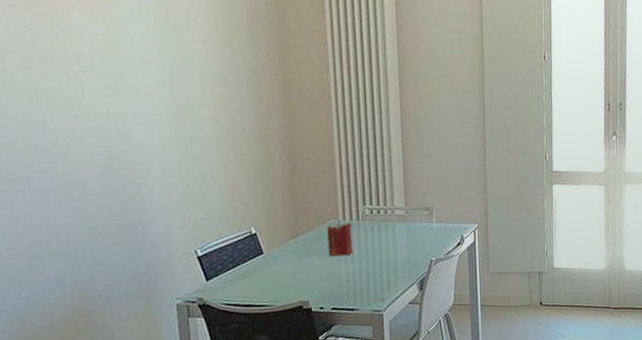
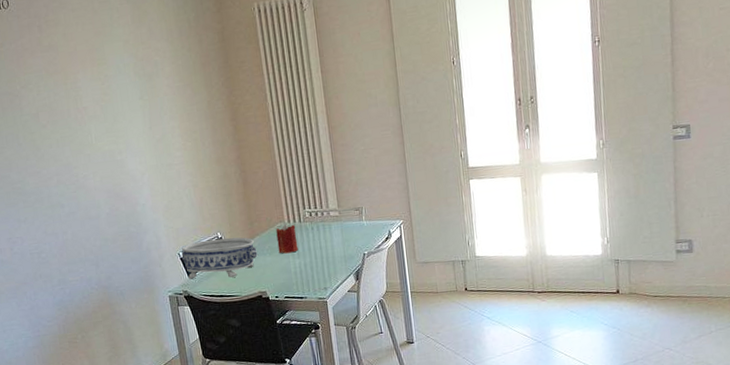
decorative bowl: none [199,233,301,284] -> present [181,237,258,280]

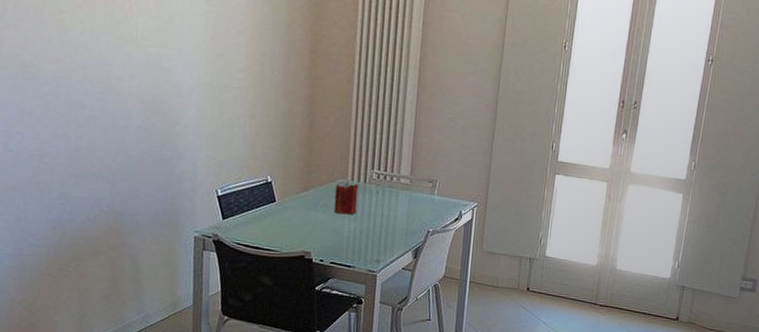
decorative bowl: present [181,237,258,280] -> none [219,181,310,230]

